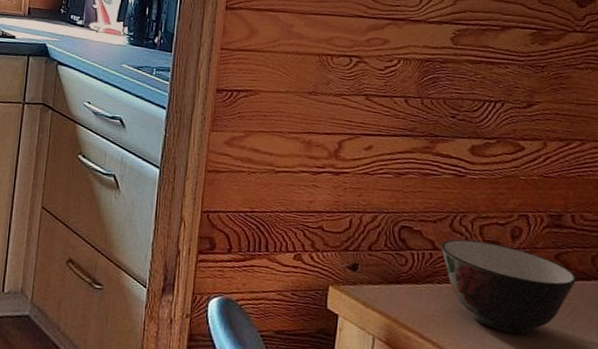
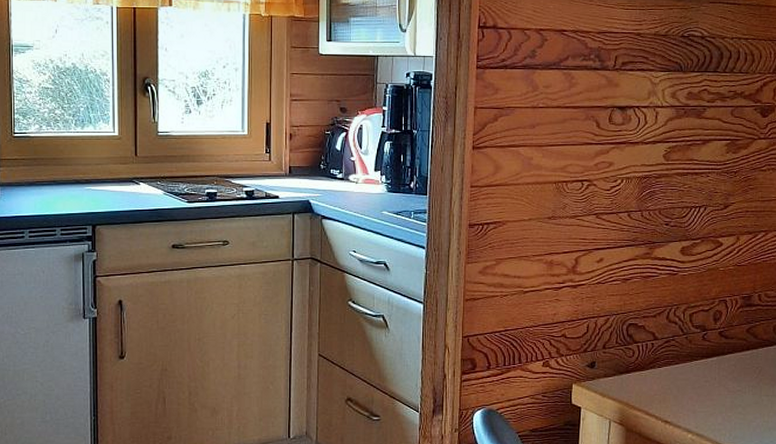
soup bowl: present [441,239,577,335] -> none [660,327,763,399]

